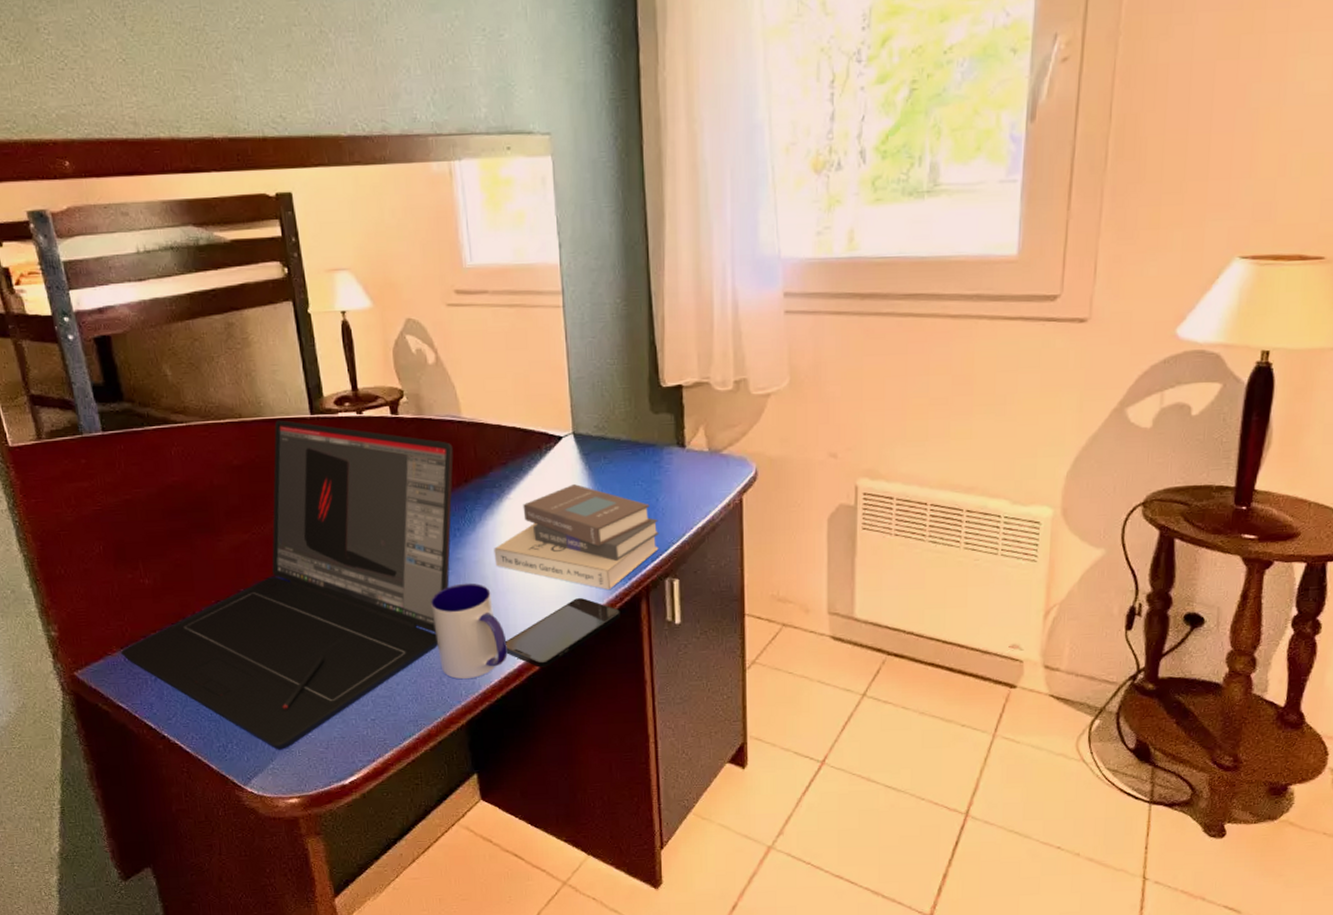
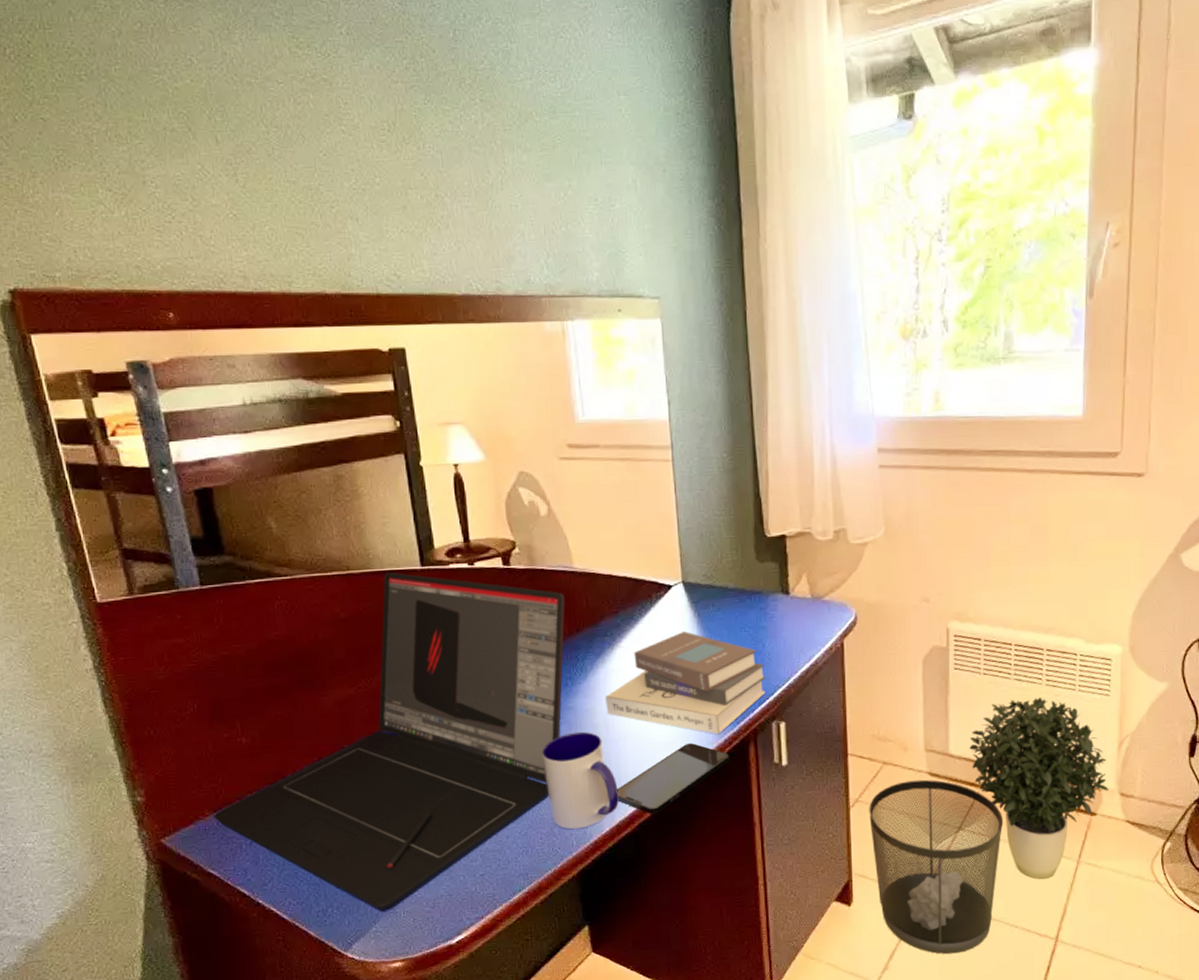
waste bin: none [766,643,912,823] -> present [869,779,1004,954]
potted plant: none [876,562,1032,751] -> present [969,698,1109,879]

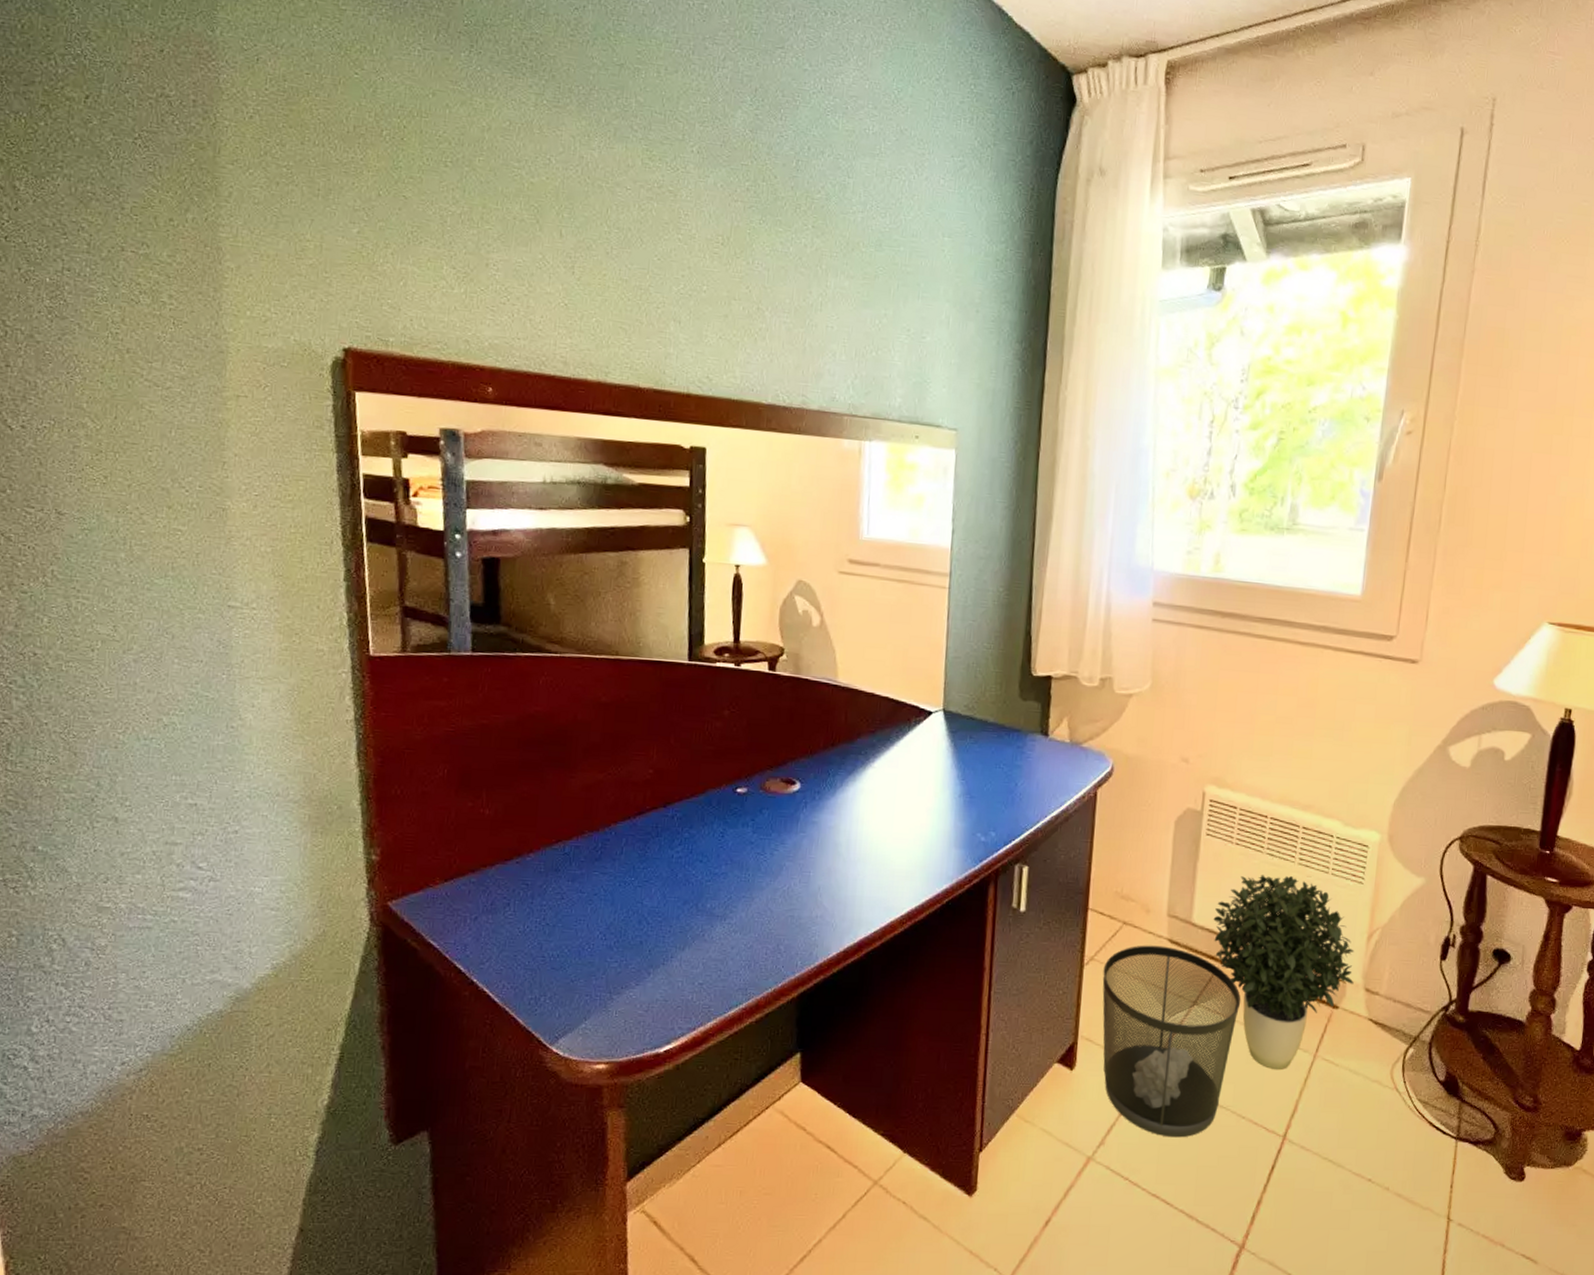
laptop: present [213,571,565,912] -> none [443,662,825,1008]
mug: present [541,731,619,830] -> none [778,848,851,950]
books: present [605,631,766,735] -> none [850,760,1015,871]
phone: present [617,742,730,814] -> none [848,874,968,944]

